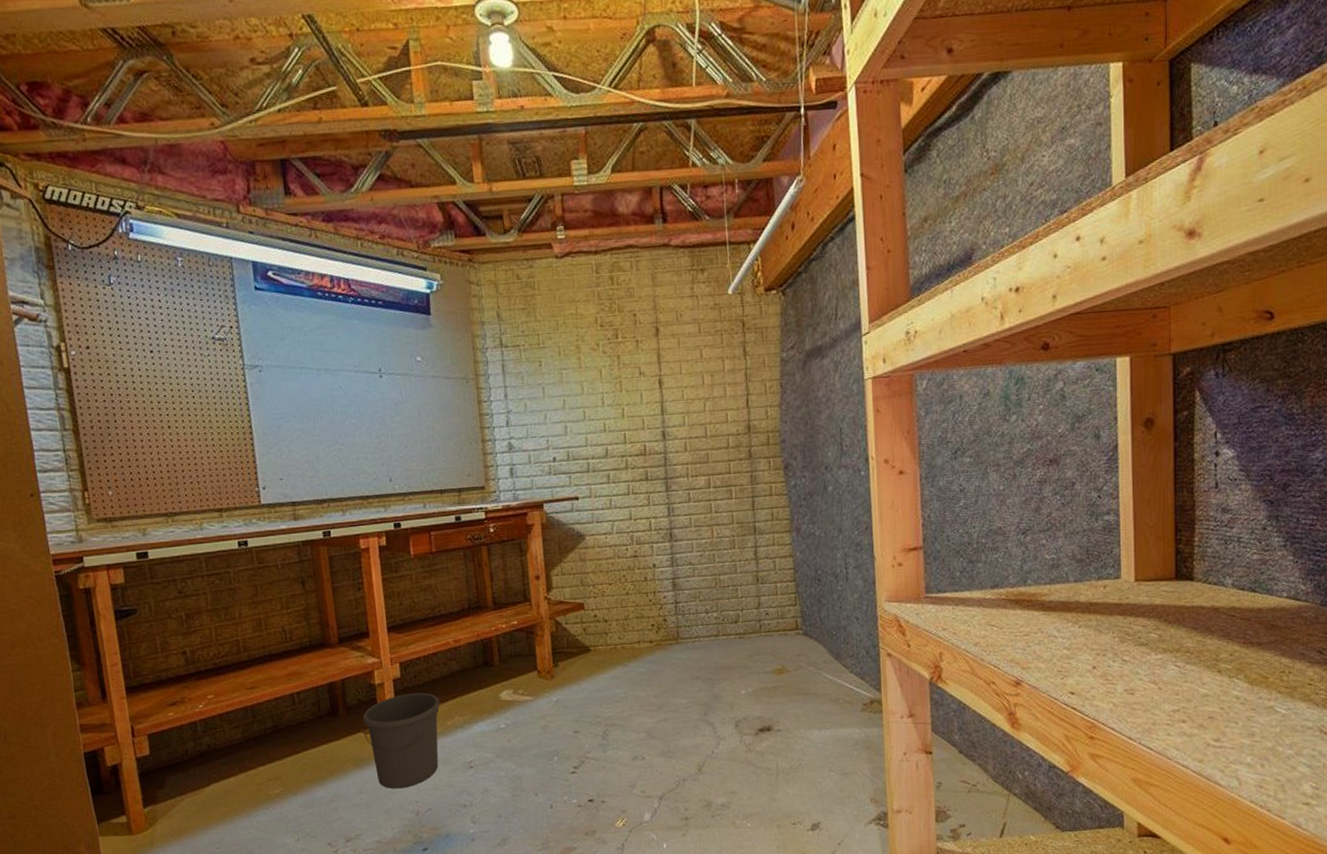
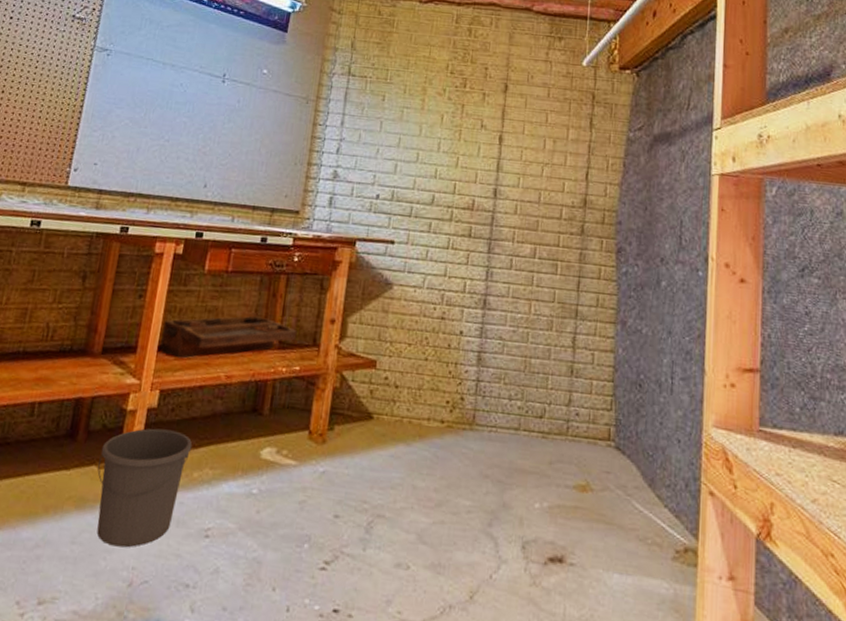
toolbox: none [386,586,508,634] -> present [160,315,297,358]

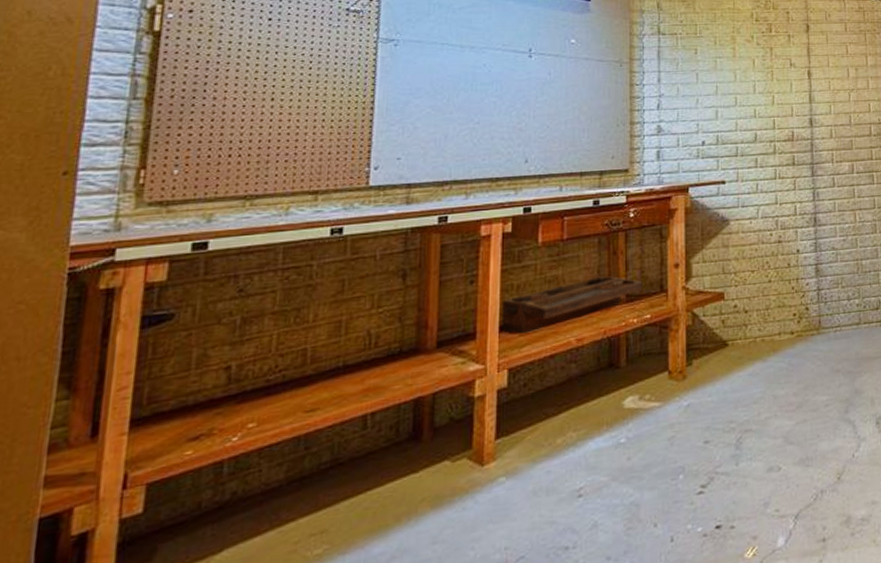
bucket: present [97,428,193,547] -> none [451,404,551,534]

